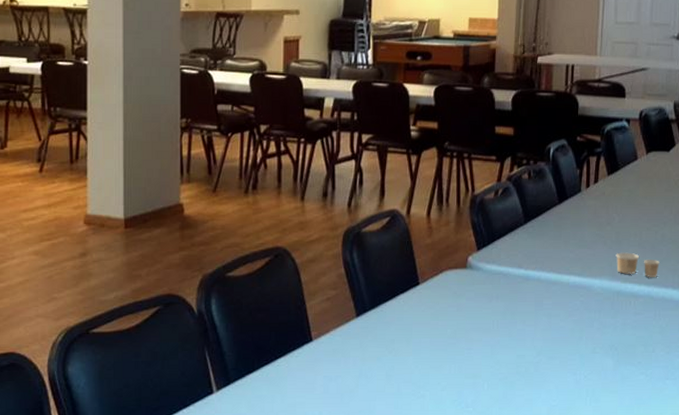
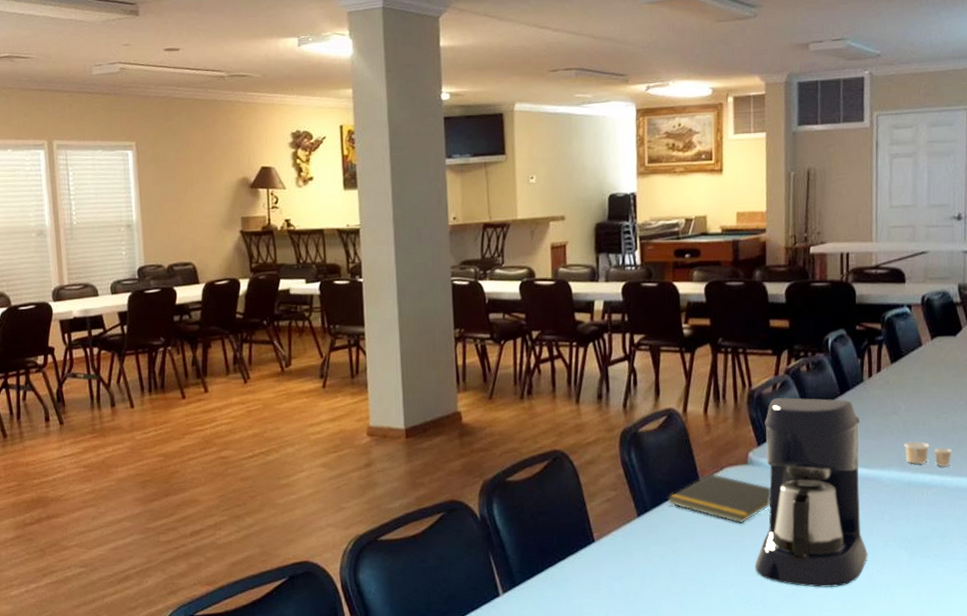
notepad: none [386,275,487,327] -> present [667,473,771,524]
coffee maker: none [468,204,577,392] -> present [754,398,869,588]

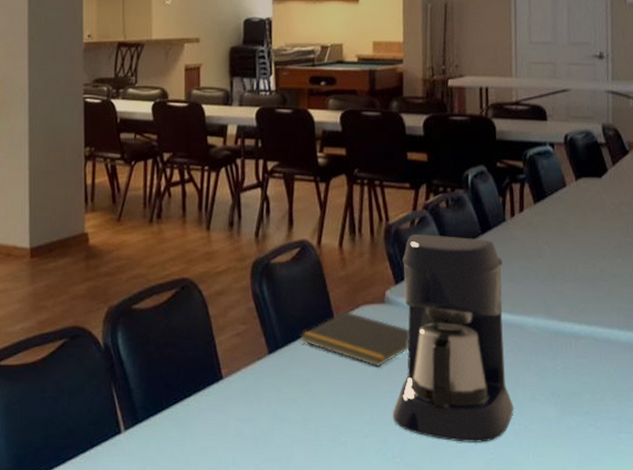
paper cup: present [904,441,952,467] -> none [550,288,601,317]

